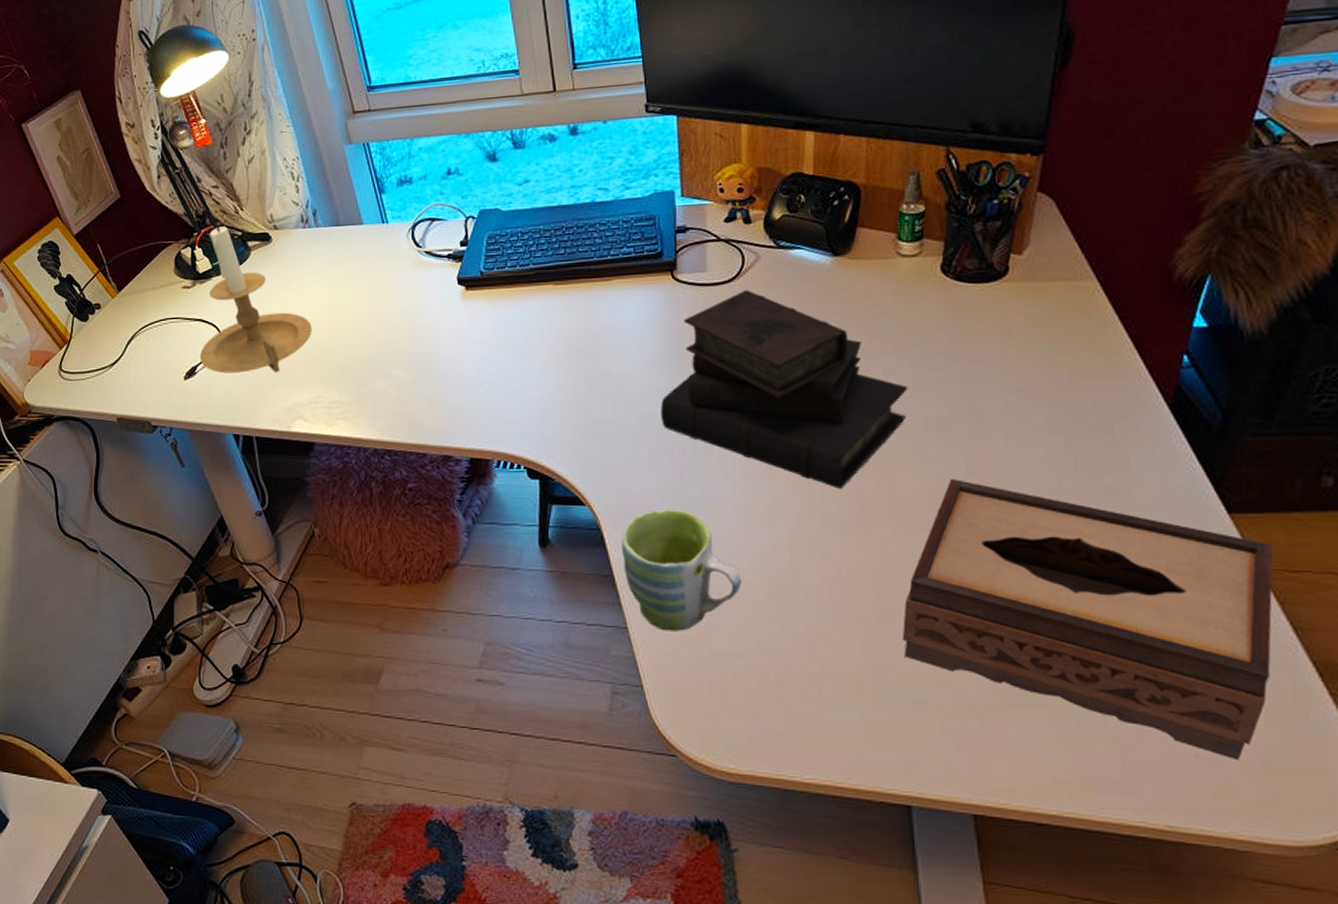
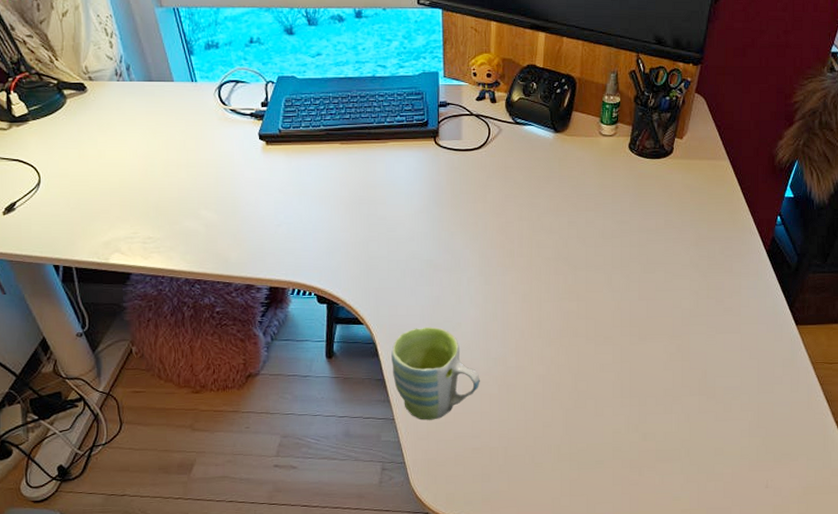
candle holder: present [200,223,312,373] -> none [18,70,127,211]
diary: present [661,289,908,489] -> none [424,155,602,310]
tissue box: present [902,478,1274,761] -> none [590,302,820,488]

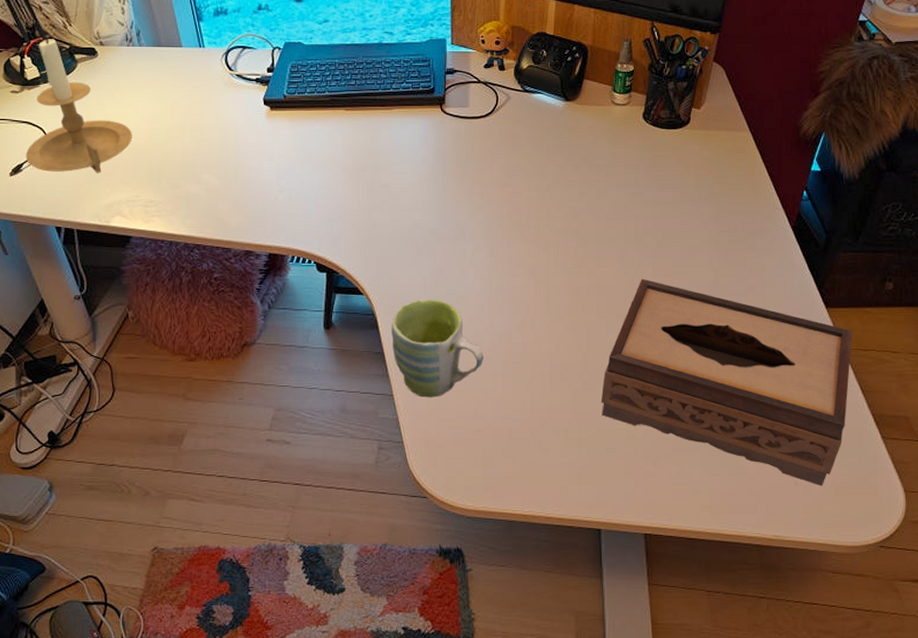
candle holder: none [18,70,127,211] -> present [26,35,132,173]
tissue box: none [590,302,820,488] -> present [600,278,853,487]

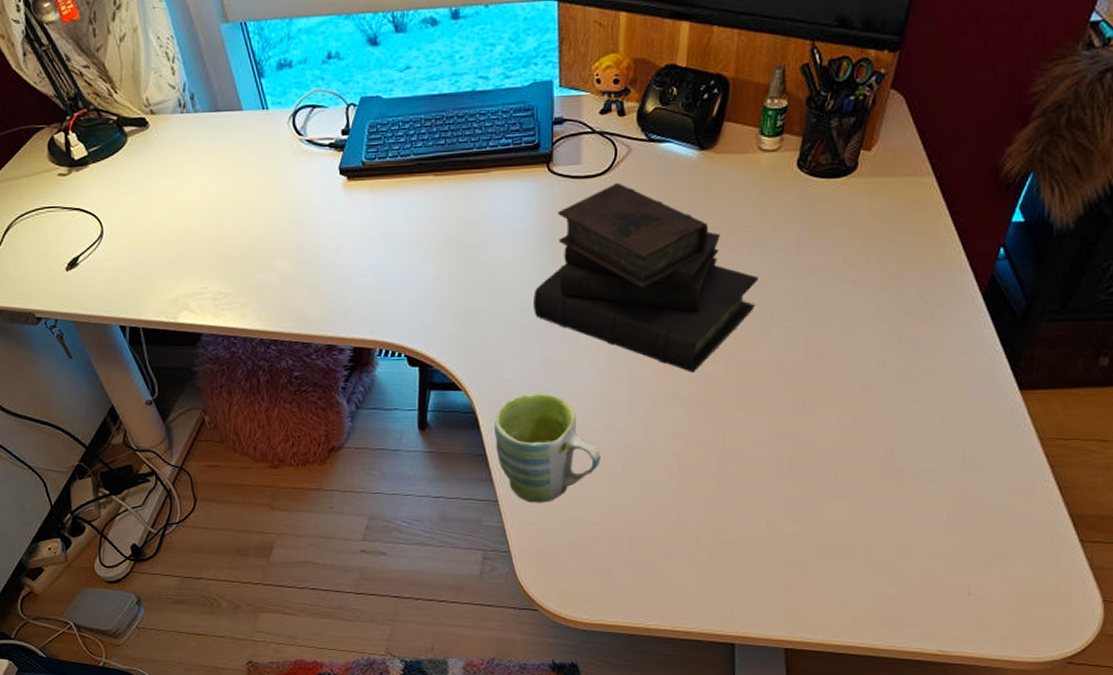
candle holder: present [26,35,132,173] -> none [81,106,194,264]
diary: none [427,123,614,285] -> present [534,182,758,373]
tissue box: present [600,278,853,487] -> none [737,361,1053,597]

